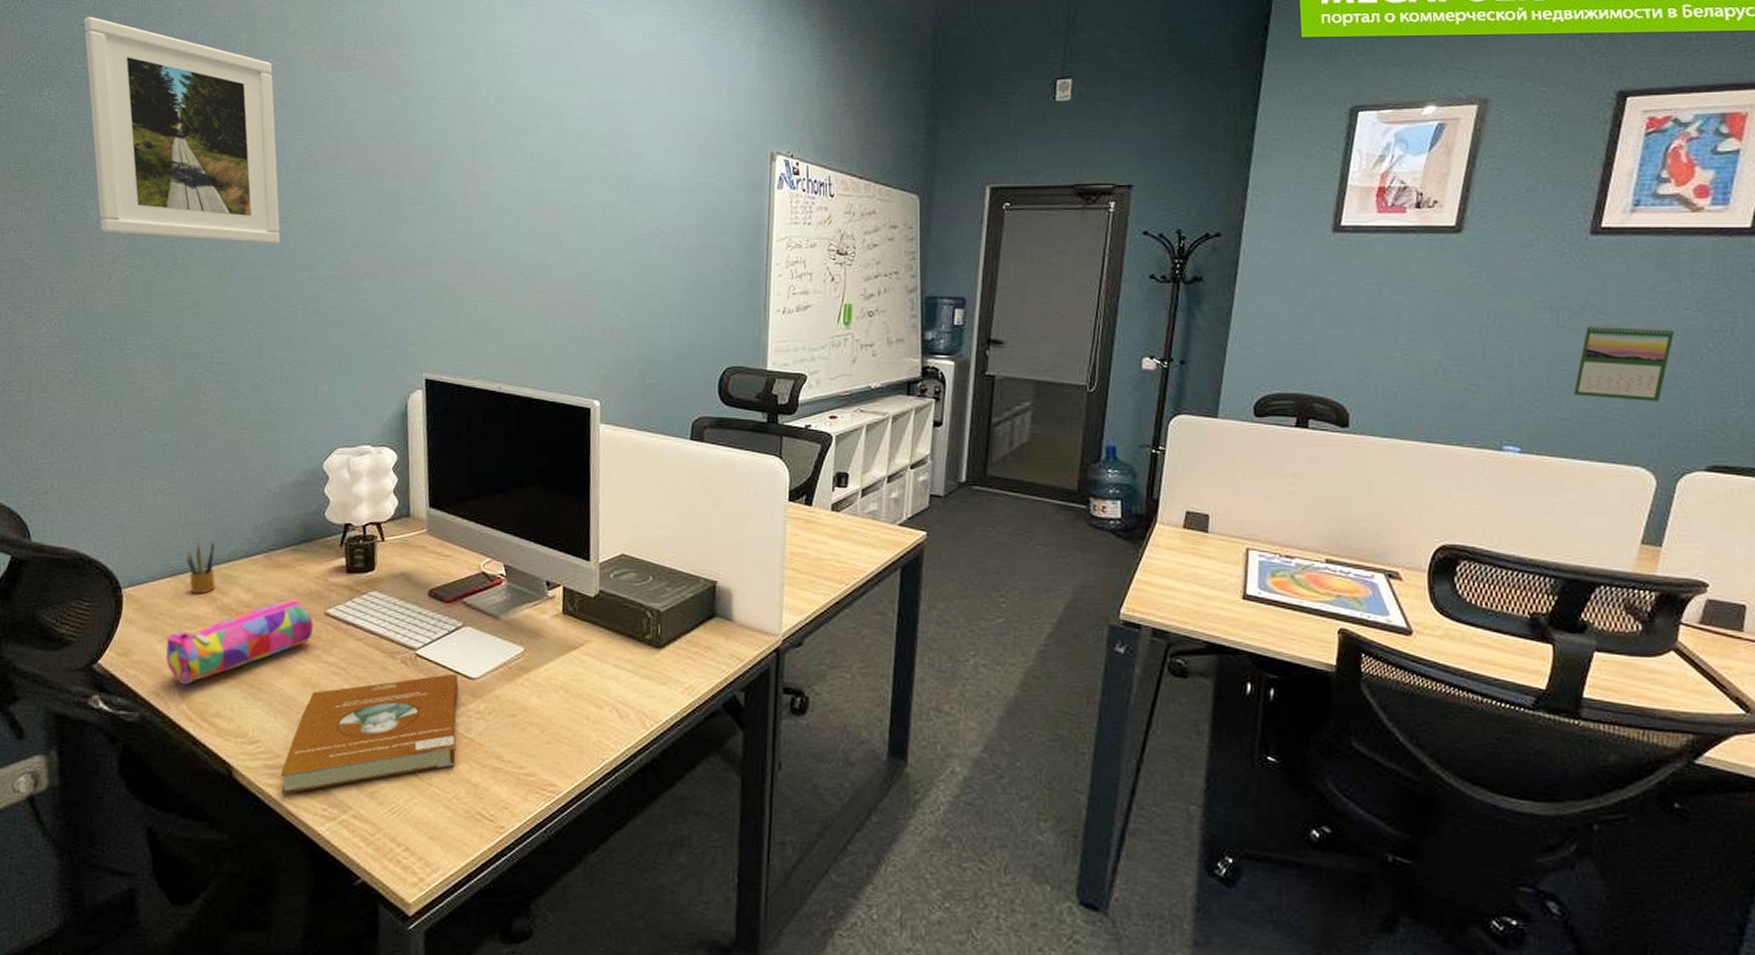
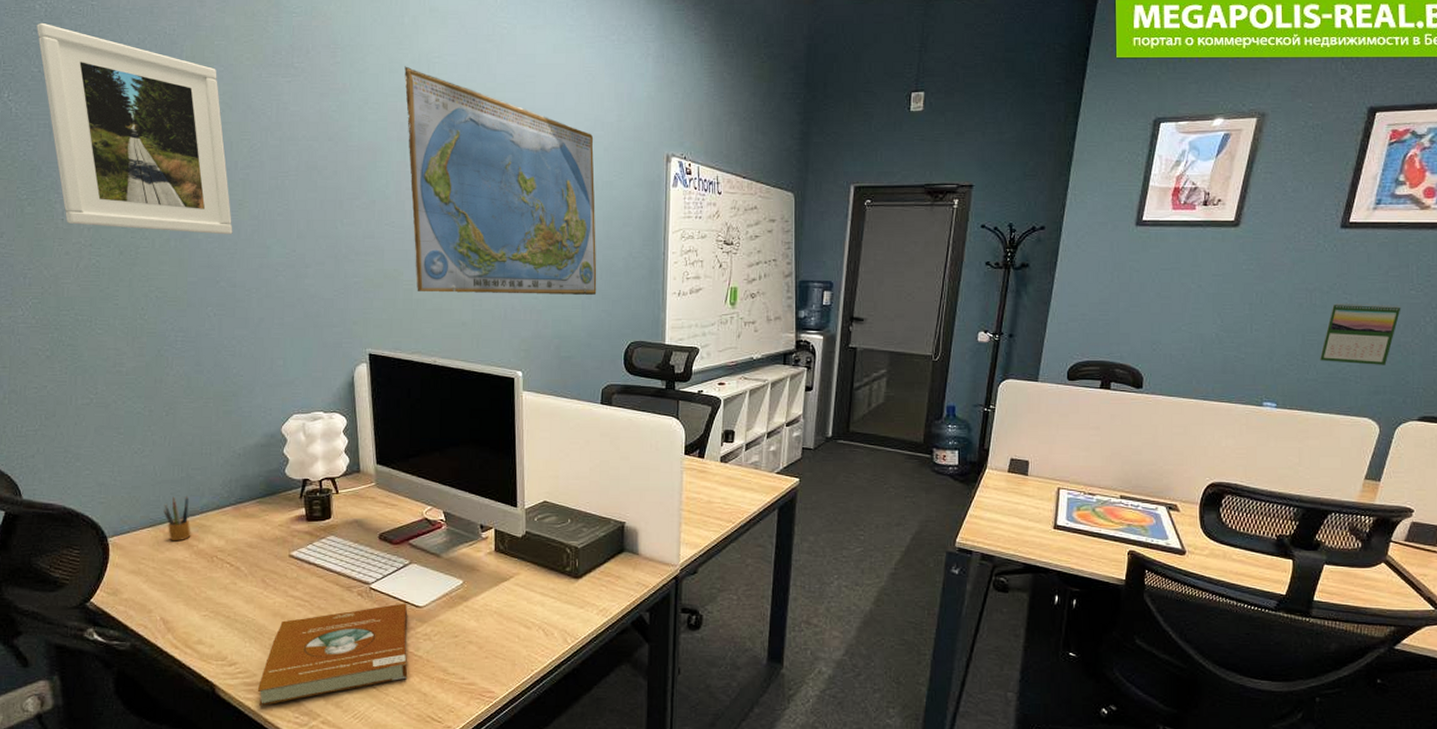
pencil case: present [166,597,313,686] -> none [150,543,280,619]
world map: none [476,57,689,312] -> present [404,66,597,295]

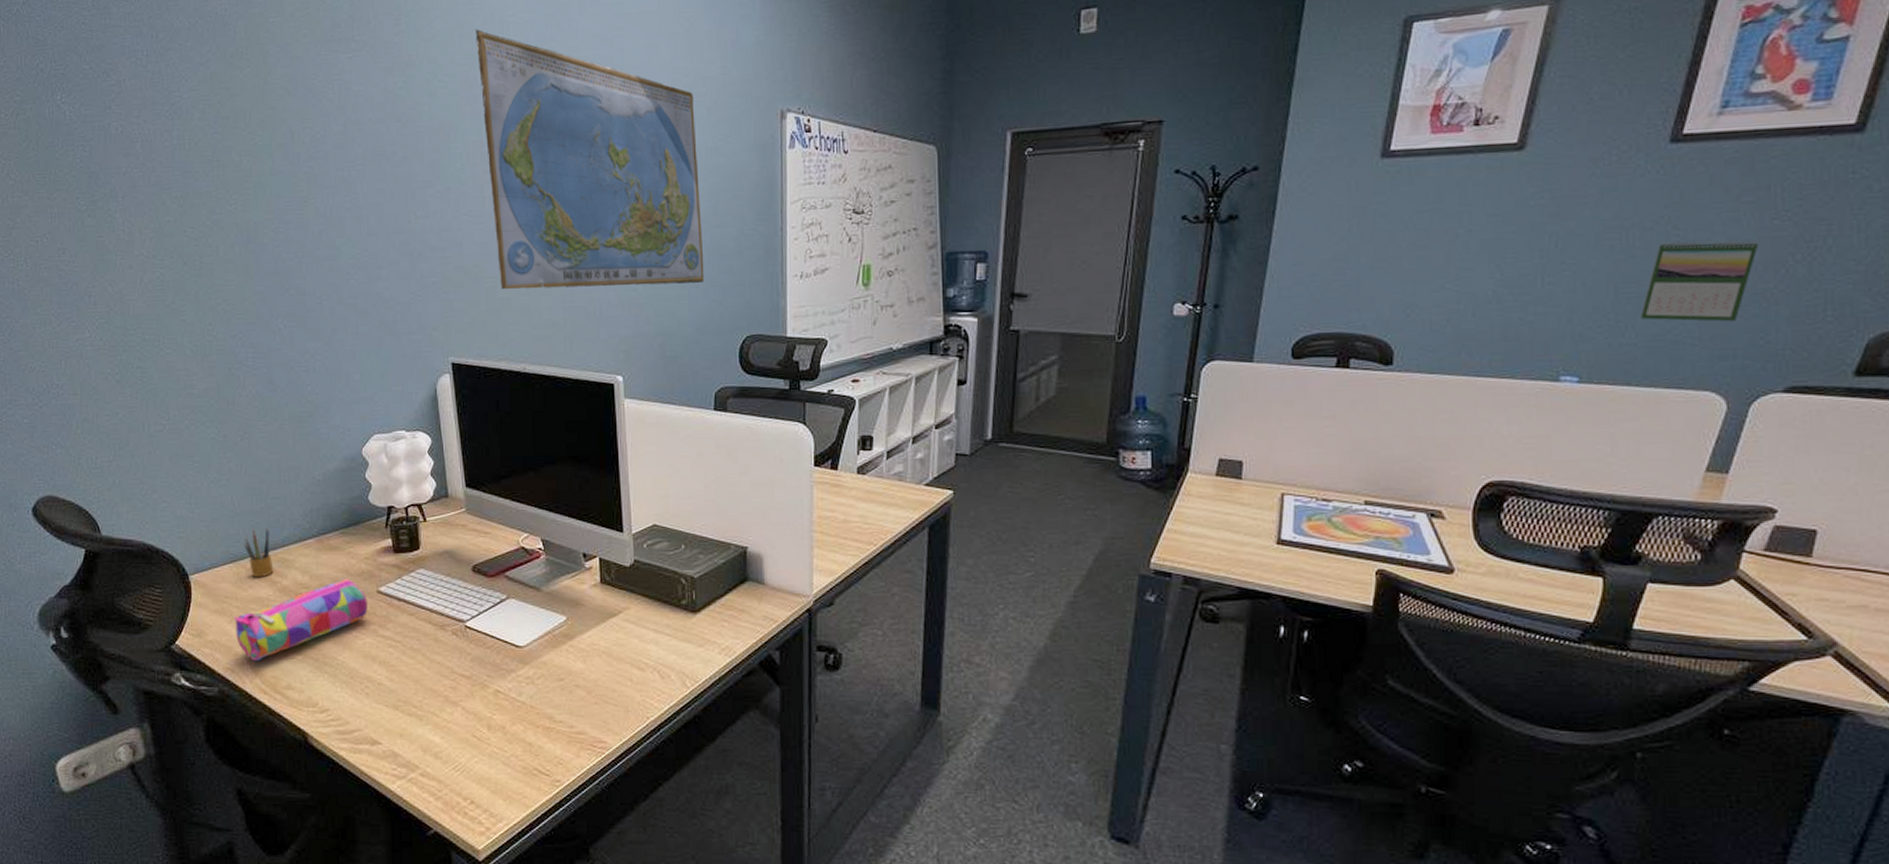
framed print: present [37,22,233,235] -> none [85,14,299,237]
pencil case: none [150,543,280,619] -> present [234,578,368,662]
book: present [257,603,408,707] -> none [351,642,511,757]

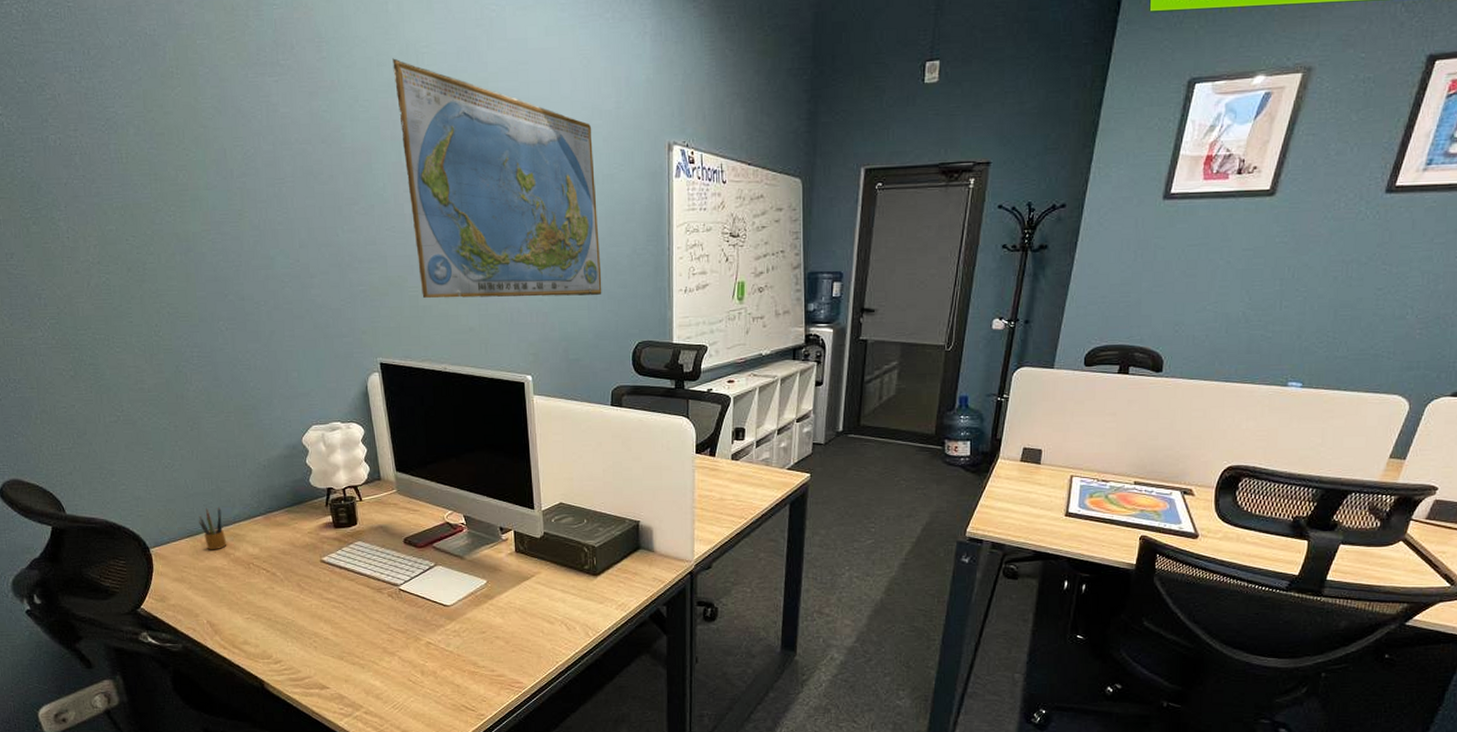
pencil case: present [234,578,368,662] -> none [193,549,313,622]
calendar: present [1641,240,1759,322] -> none [1352,274,1444,340]

